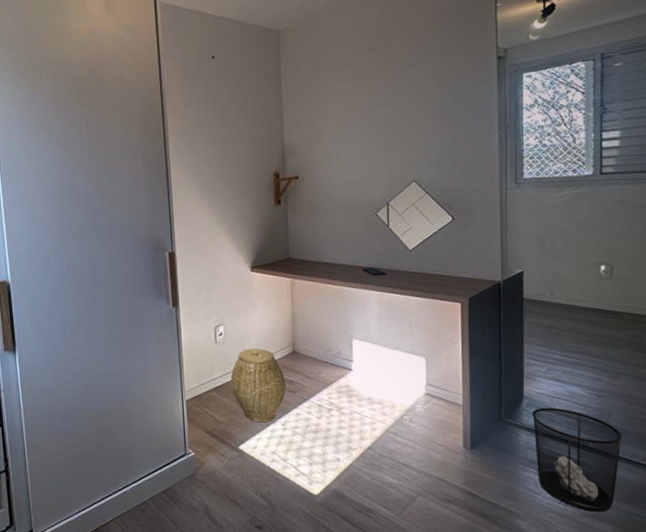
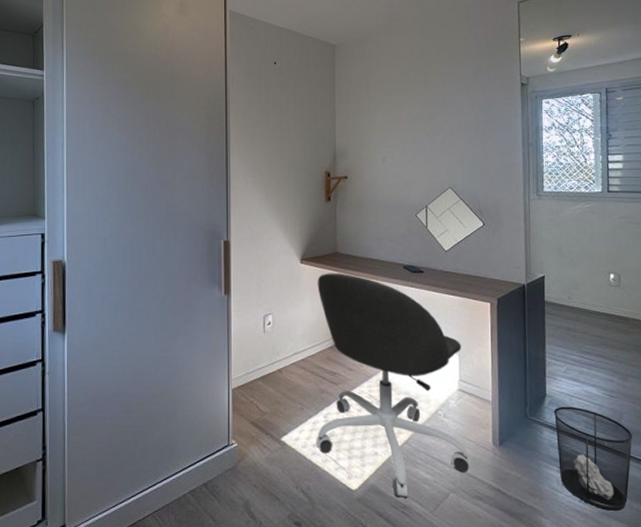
woven basket: present [231,348,286,423] -> none [277,338,329,414]
office chair: none [269,279,440,503] -> present [316,273,471,499]

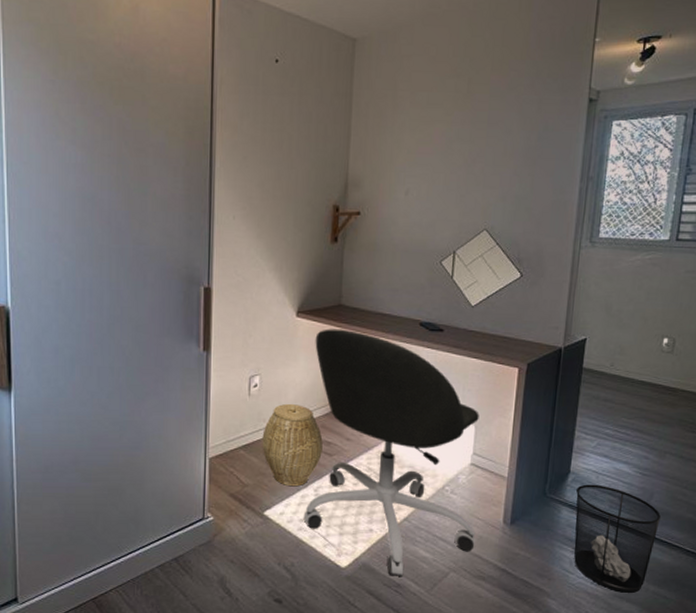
woven basket: none [277,338,329,414] -> present [262,403,323,487]

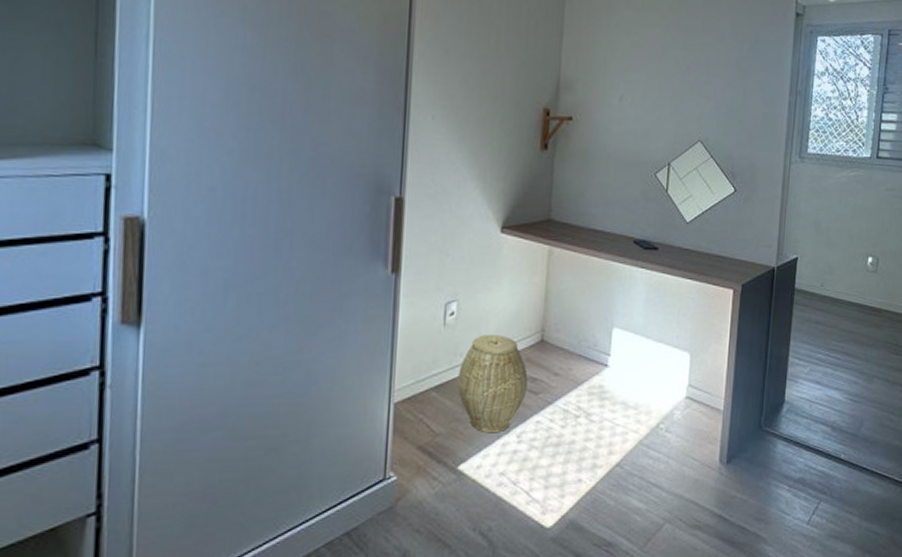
office chair: present [303,329,479,577] -> none [504,246,695,534]
waste bin: present [574,484,661,593] -> none [790,414,870,532]

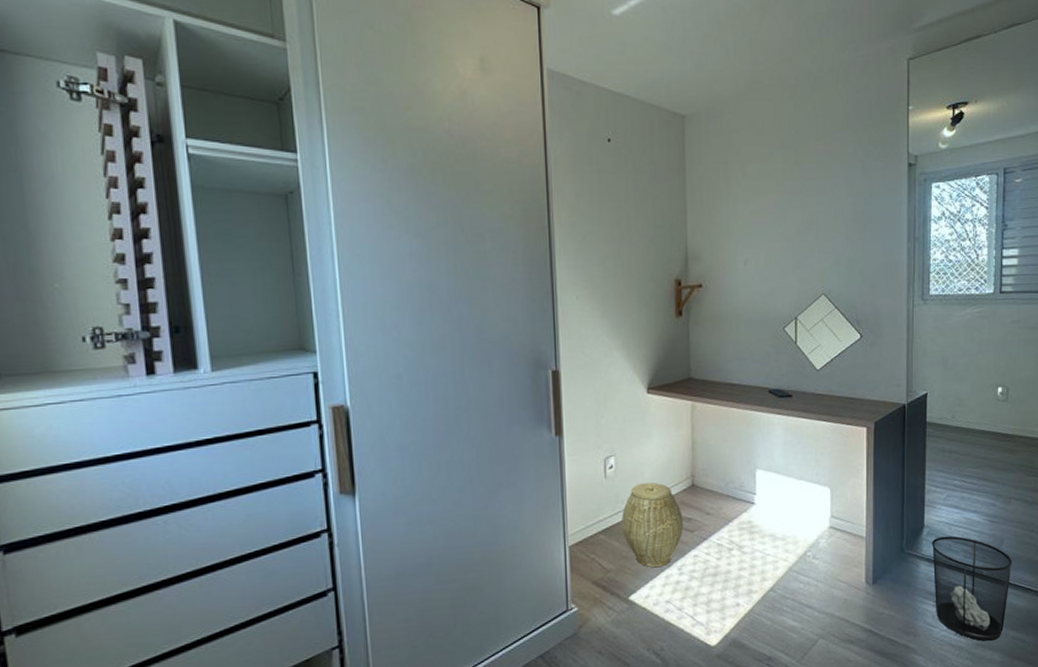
waste bin: none [790,414,870,532] -> present [932,535,1012,641]

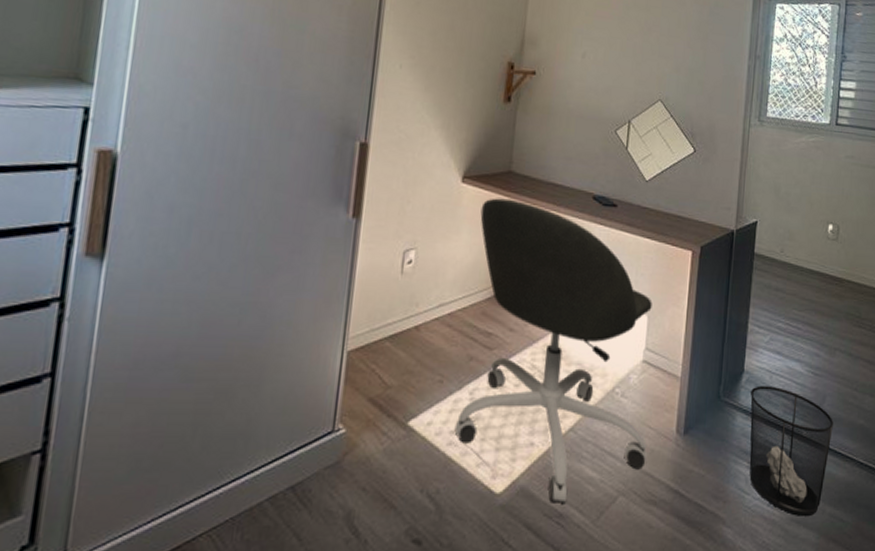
woven basket: present [622,482,683,568] -> none [412,284,483,389]
office chair: none [667,402,842,650] -> present [454,198,652,505]

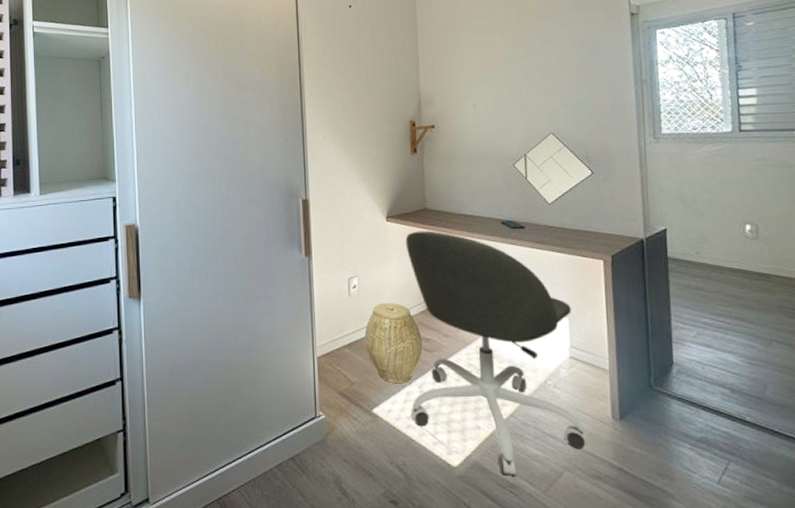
woven basket: none [412,284,483,389] -> present [364,302,423,384]
waste bin: present [749,385,833,516] -> none [683,376,780,494]

